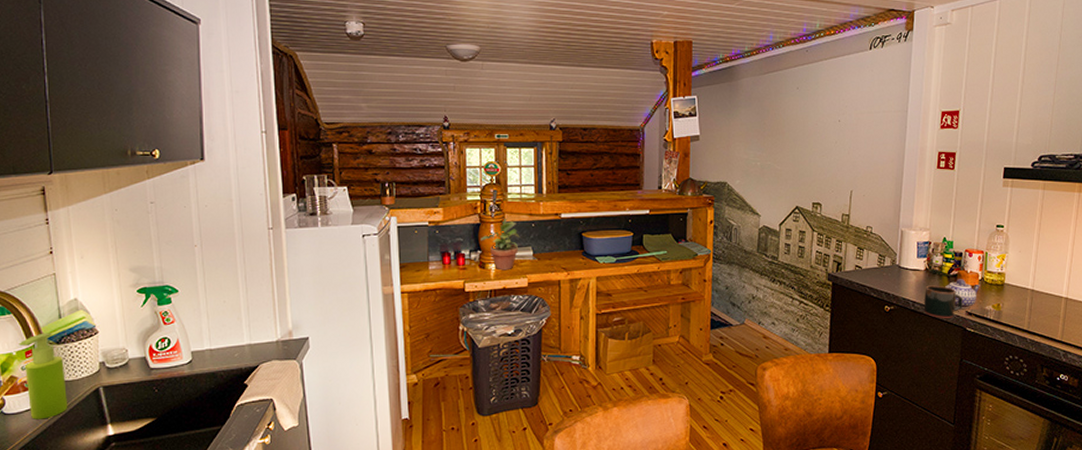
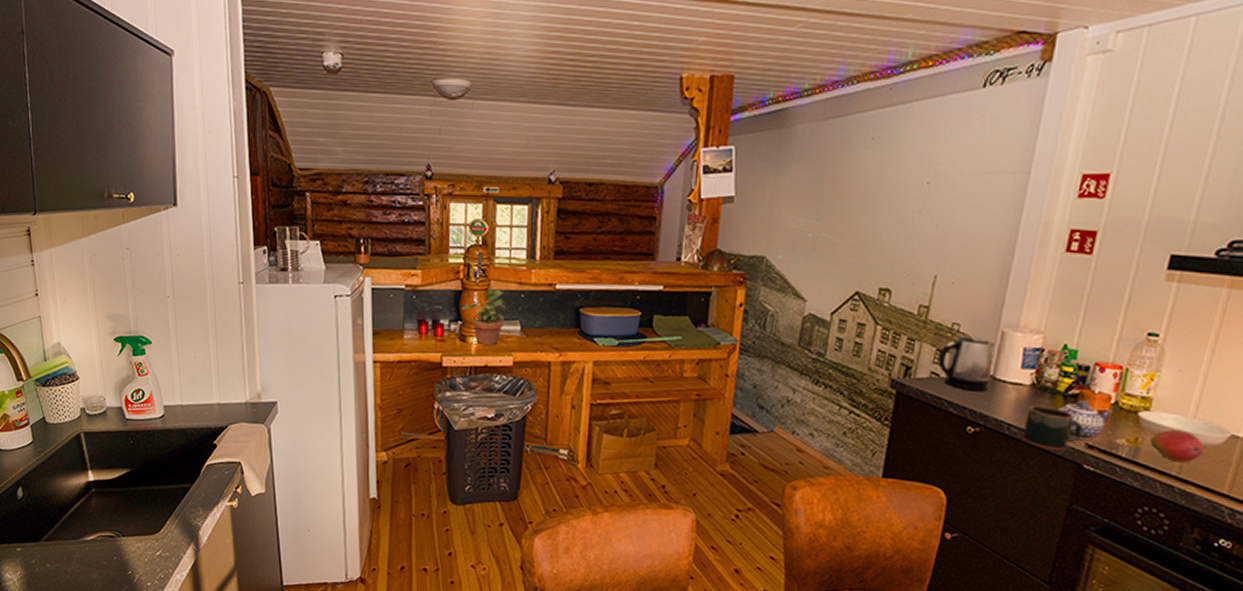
soap dispenser: present [19,333,68,419] -> none [10,374,54,459]
kettle: none [860,235,898,278] -> present [938,335,996,392]
bowl: none [997,283,1058,306] -> present [1137,411,1233,447]
fruit: none [1007,295,1042,319] -> present [1149,429,1205,463]

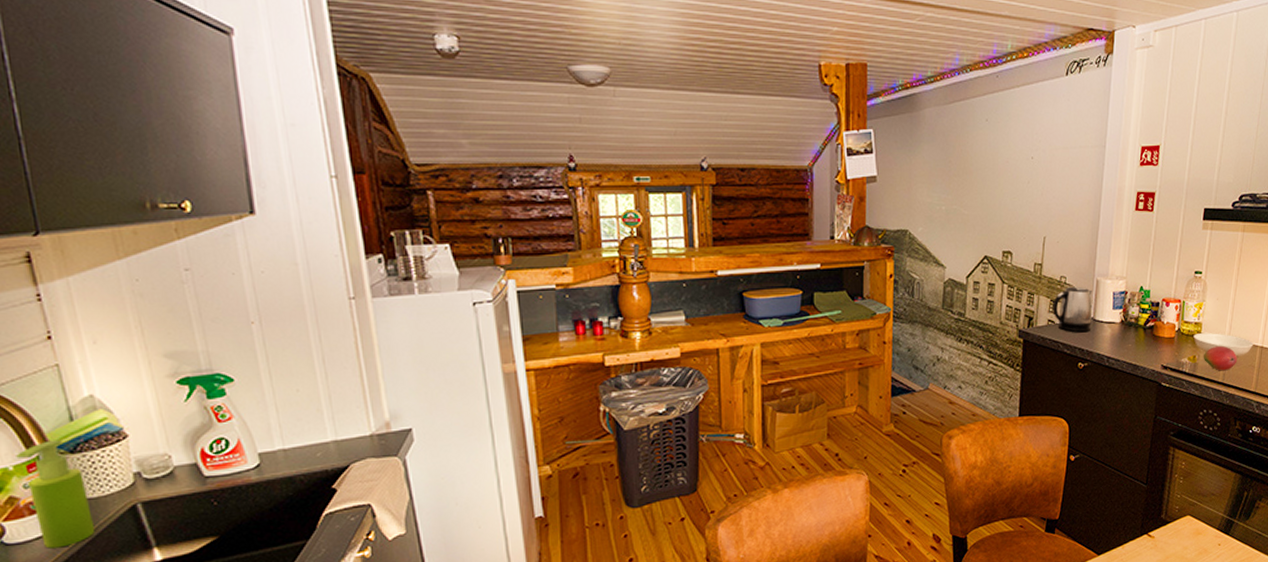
soap dispenser: none [10,374,54,459] -> present [16,439,96,549]
potted plant: present [462,285,507,346] -> none [621,277,669,340]
mug: present [1023,405,1083,450] -> none [1118,338,1158,374]
teapot: present [1058,400,1113,440] -> none [1141,330,1177,362]

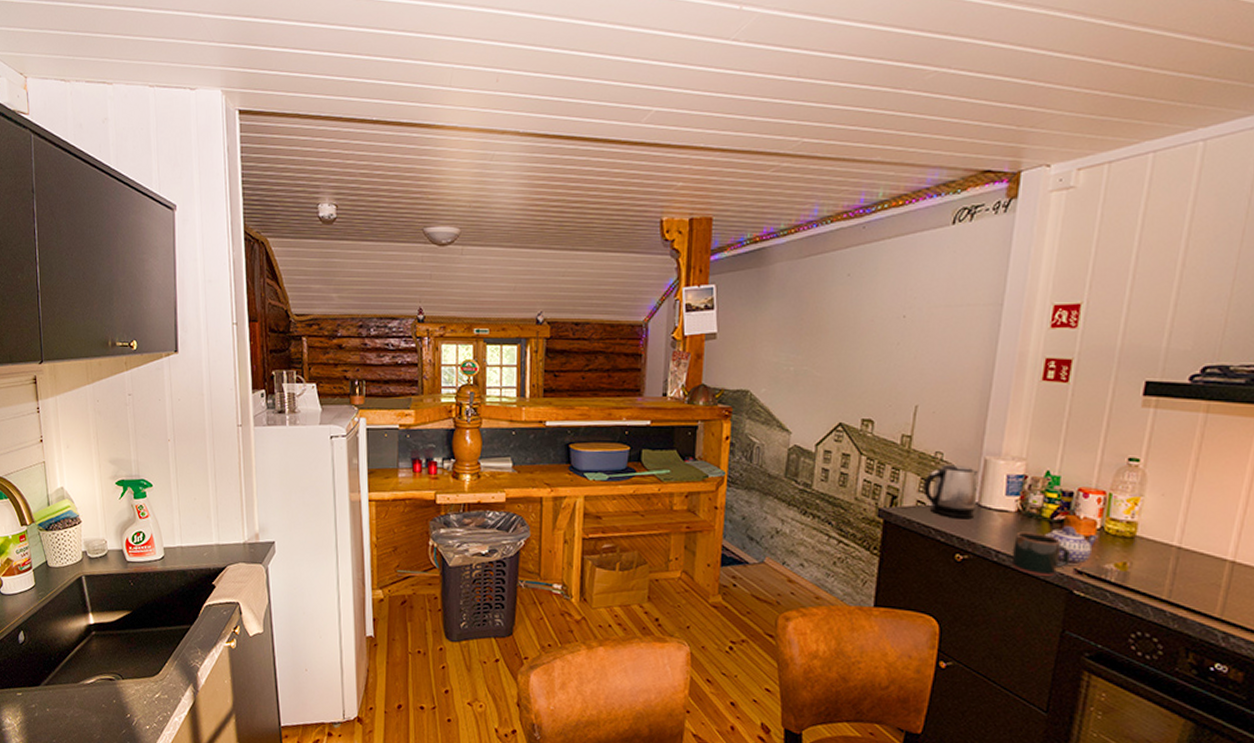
soap dispenser: present [16,439,96,549] -> none [14,519,55,603]
mug: none [1118,338,1158,374] -> present [1011,531,1070,576]
teapot: none [1141,330,1177,362] -> present [1045,526,1099,565]
bowl: present [1193,333,1254,357] -> none [1123,535,1220,571]
fruit: present [1203,345,1238,371] -> none [1138,553,1193,587]

